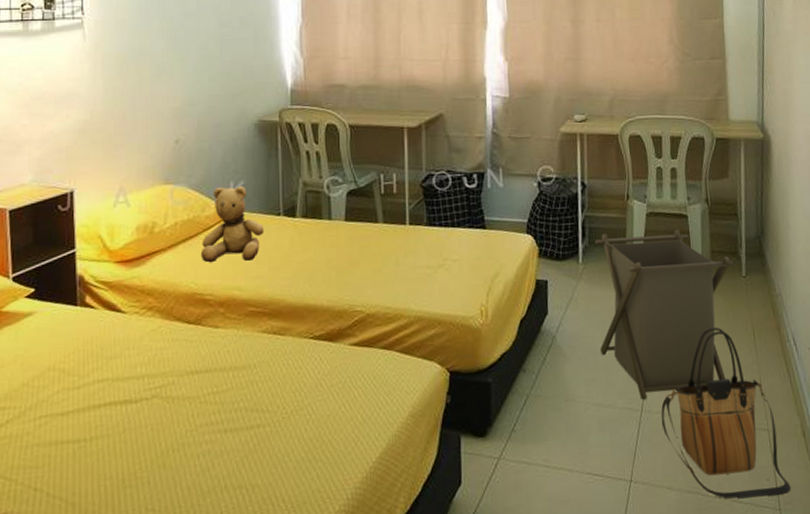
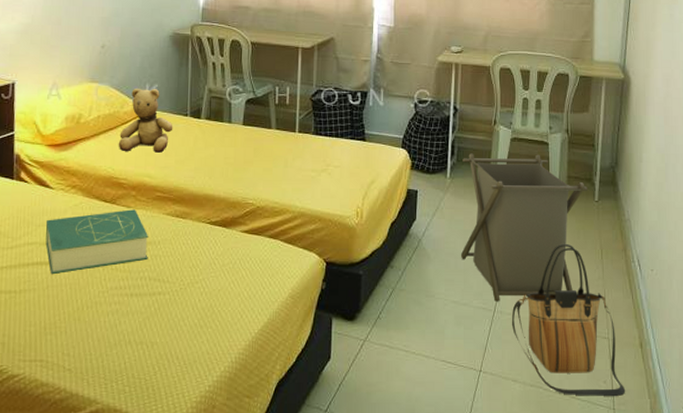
book: none [119,329,243,416] -> present [45,209,149,275]

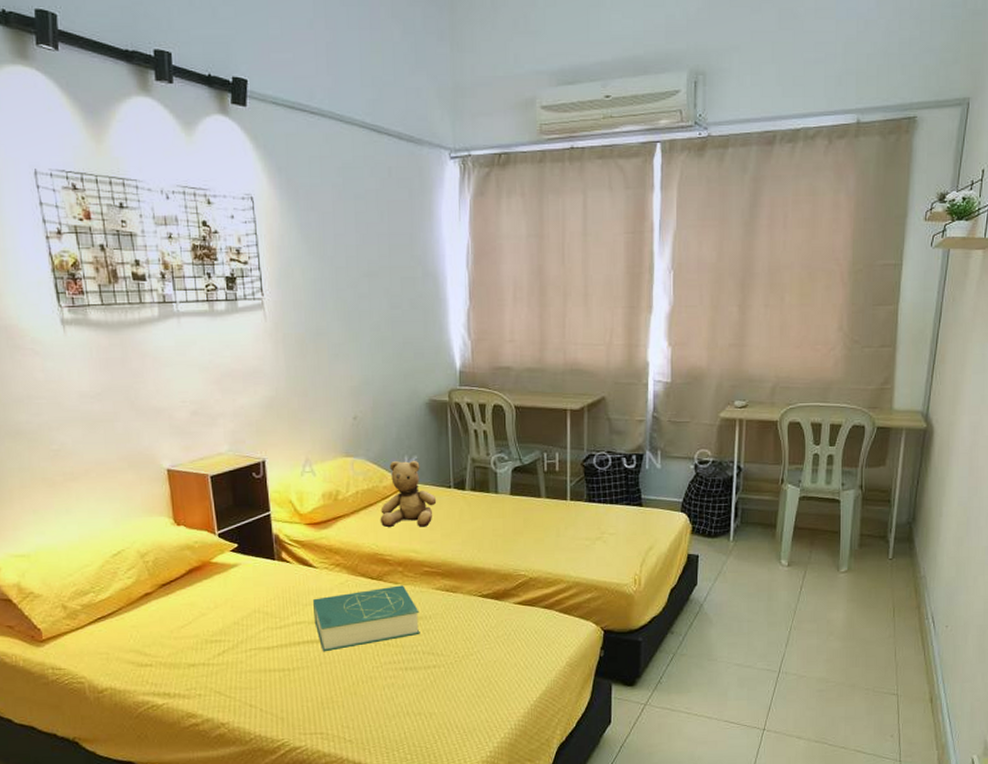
laundry basket: present [460,153,588,302] -> none [744,513,881,663]
tote bag: present [511,243,626,396] -> none [796,603,913,750]

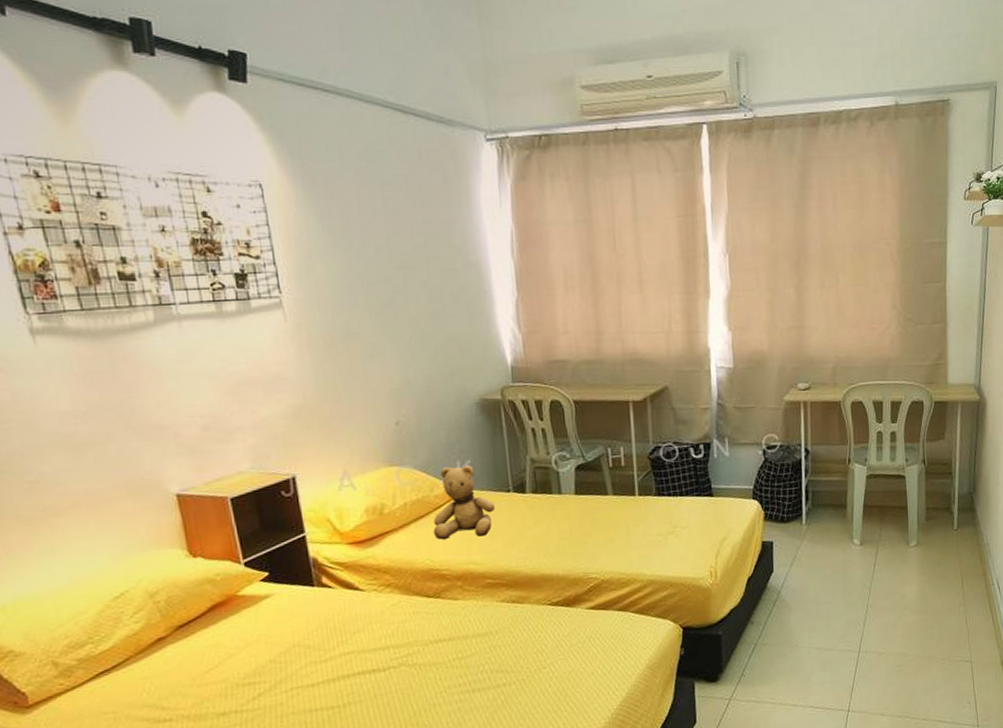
book: present [313,585,420,652] -> none [362,601,487,683]

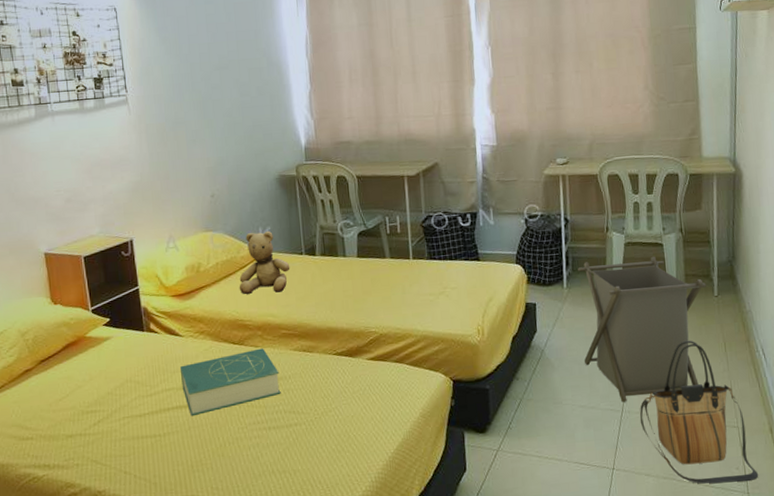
book: none [362,601,487,683] -> present [181,348,281,417]
laundry basket: none [818,489,946,642] -> present [578,256,706,402]
tote bag: none [876,575,989,720] -> present [640,340,759,484]

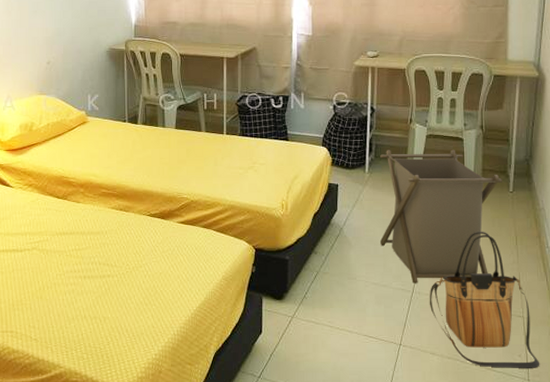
book: present [181,348,281,417] -> none [9,204,97,260]
teddy bear: present [239,230,290,294] -> none [66,98,114,155]

